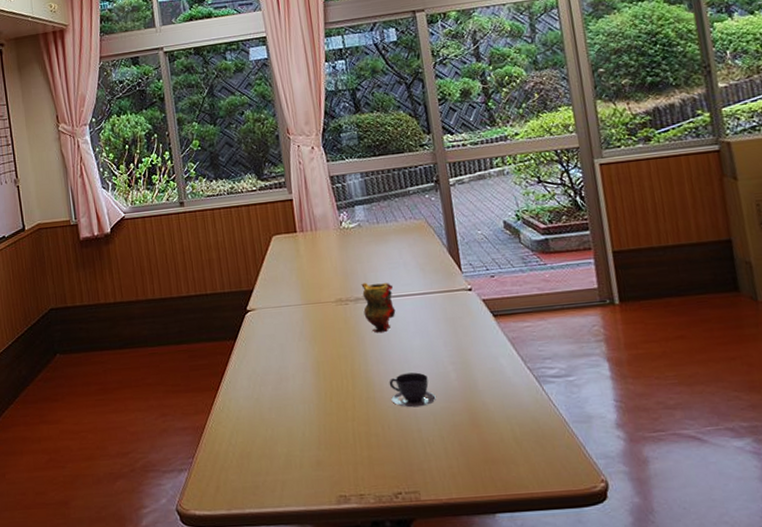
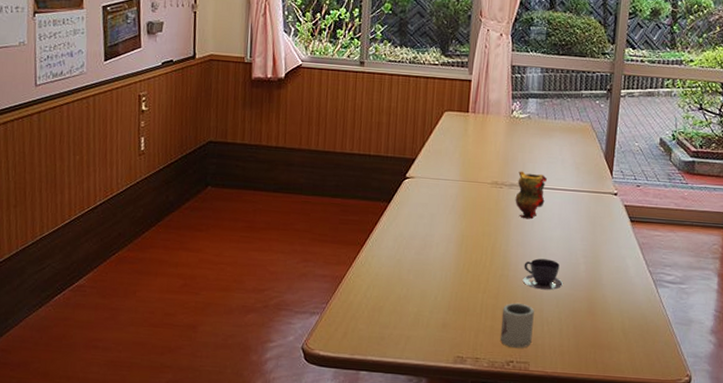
cup: none [376,425,417,477] -> present [500,302,534,348]

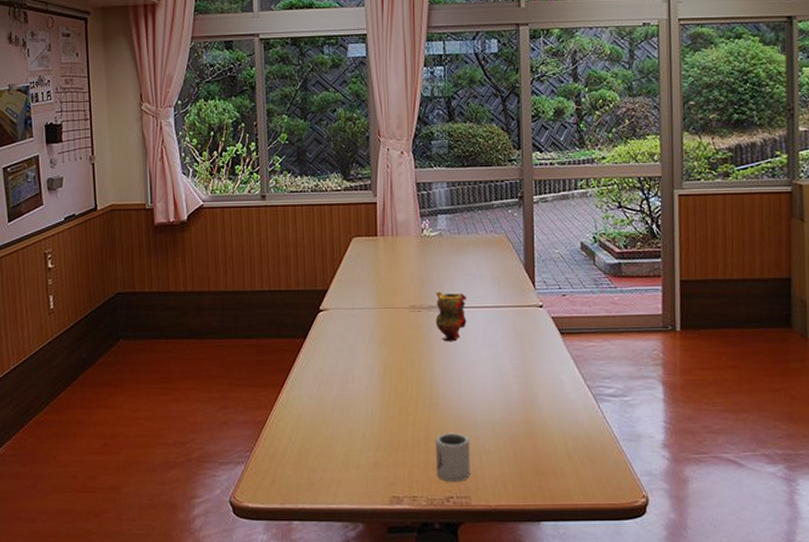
teacup: present [522,258,563,290] -> none [453,383,496,416]

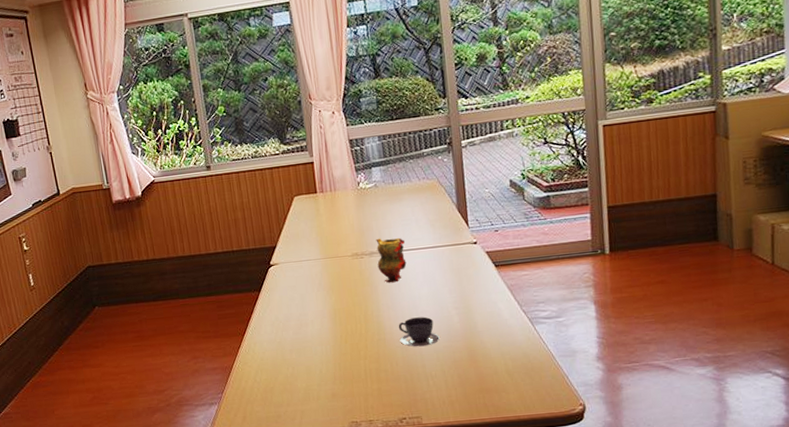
cup: present [435,432,470,482] -> none [385,362,420,406]
teacup: none [453,383,496,416] -> present [398,316,440,347]

